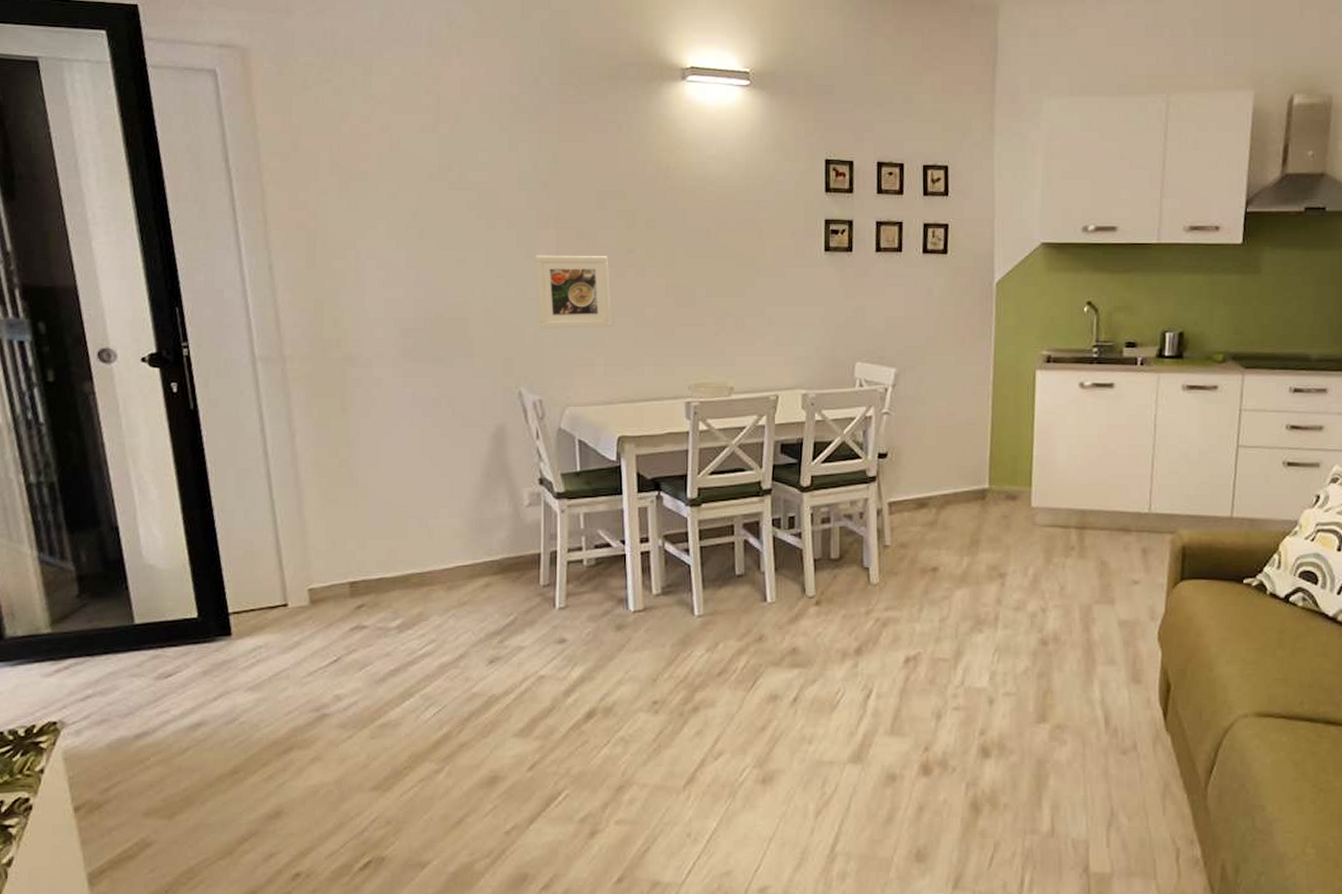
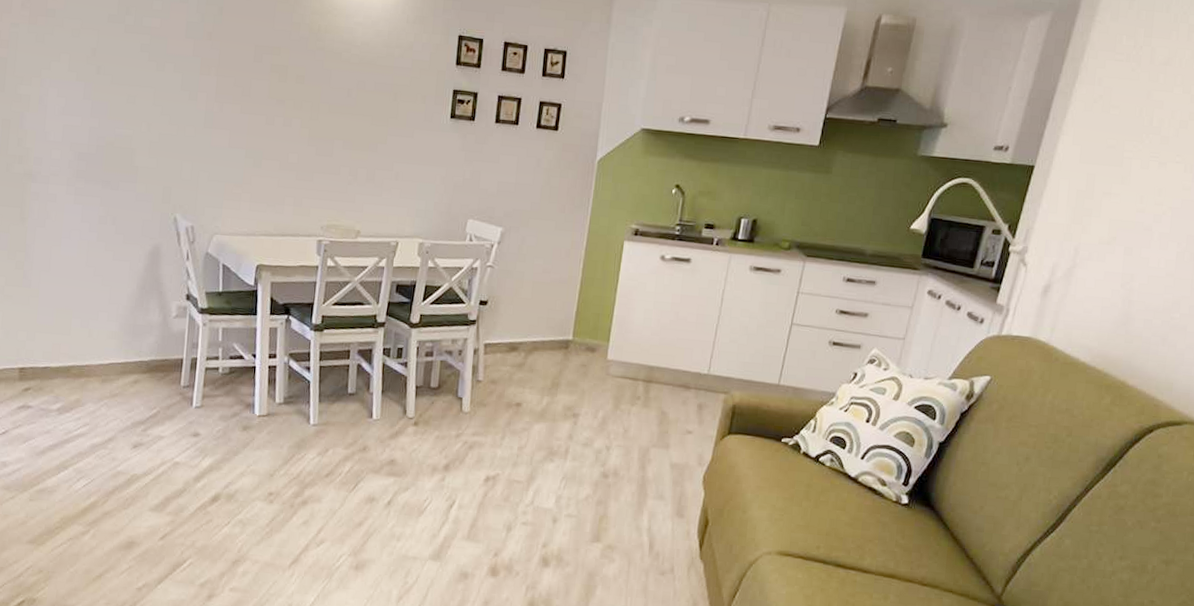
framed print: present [534,255,611,329] -> none [195,98,260,168]

